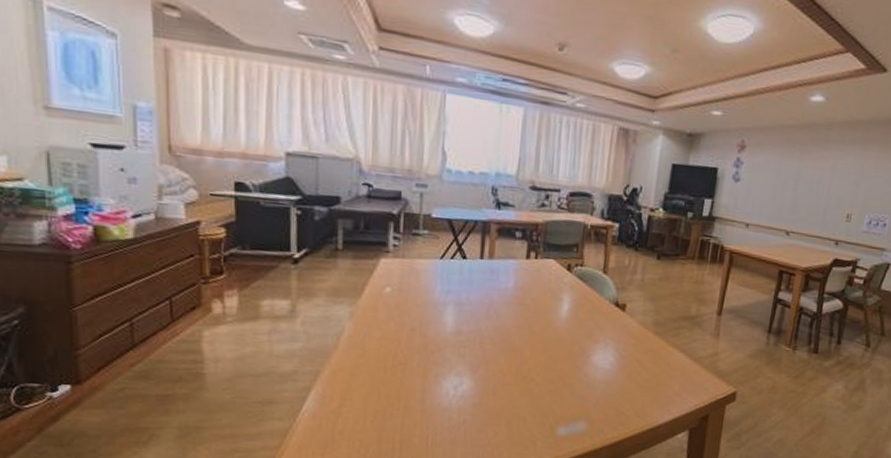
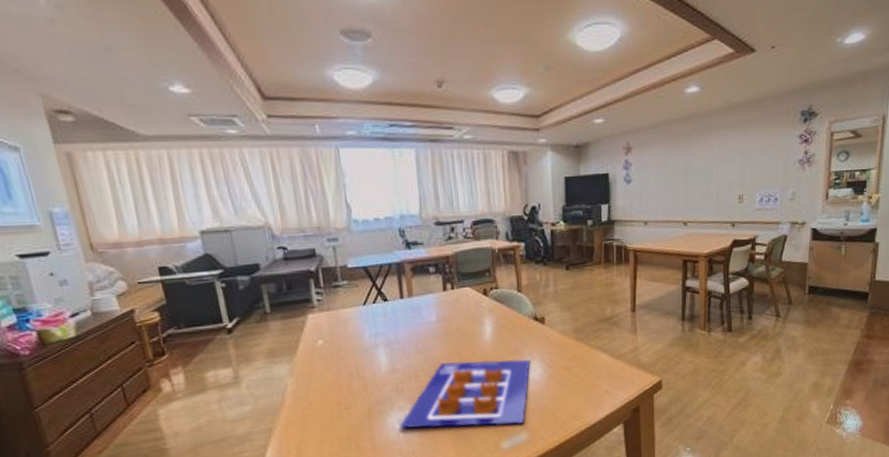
poster: none [454,334,604,412] -> present [400,359,531,429]

